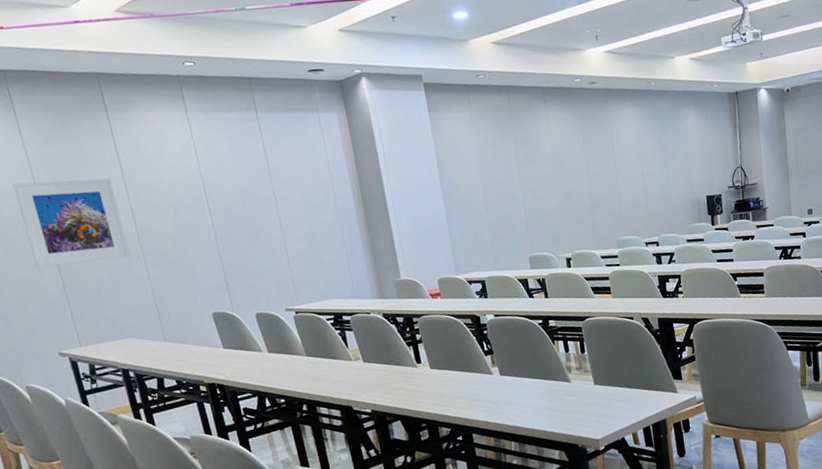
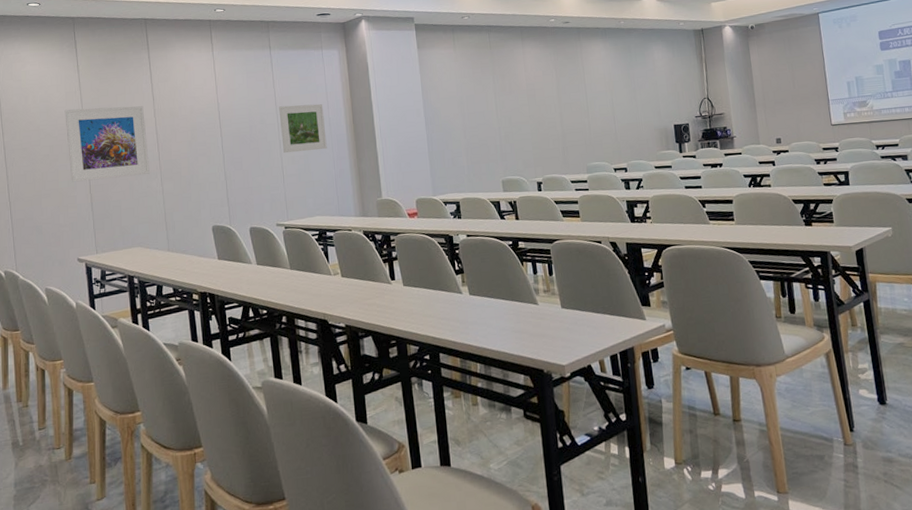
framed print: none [274,175,335,232] -> present [279,103,327,154]

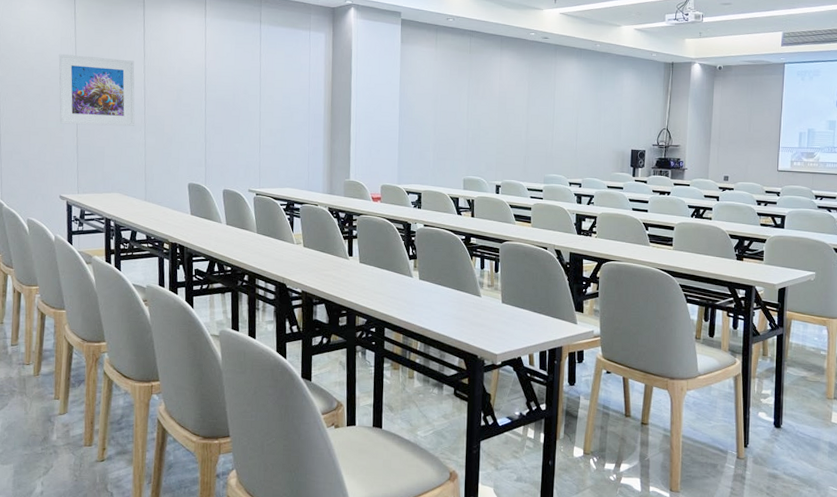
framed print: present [279,103,327,154] -> none [262,79,305,127]

